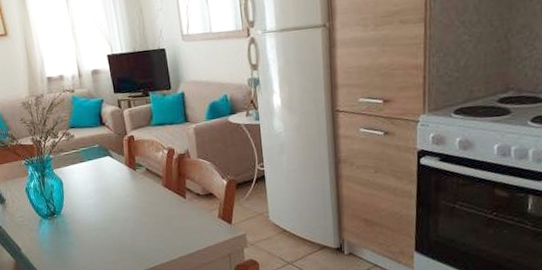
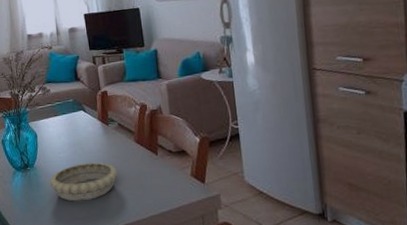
decorative bowl: none [77,207,147,247] -> present [49,162,118,202]

